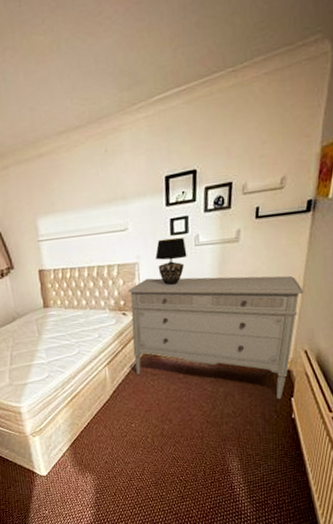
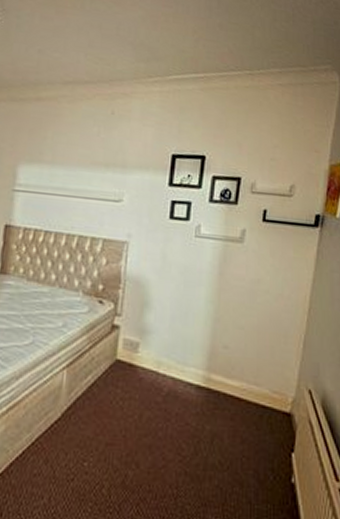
dresser: present [127,275,304,400] -> none [103,263,310,454]
table lamp: present [155,237,187,286] -> none [149,221,186,278]

